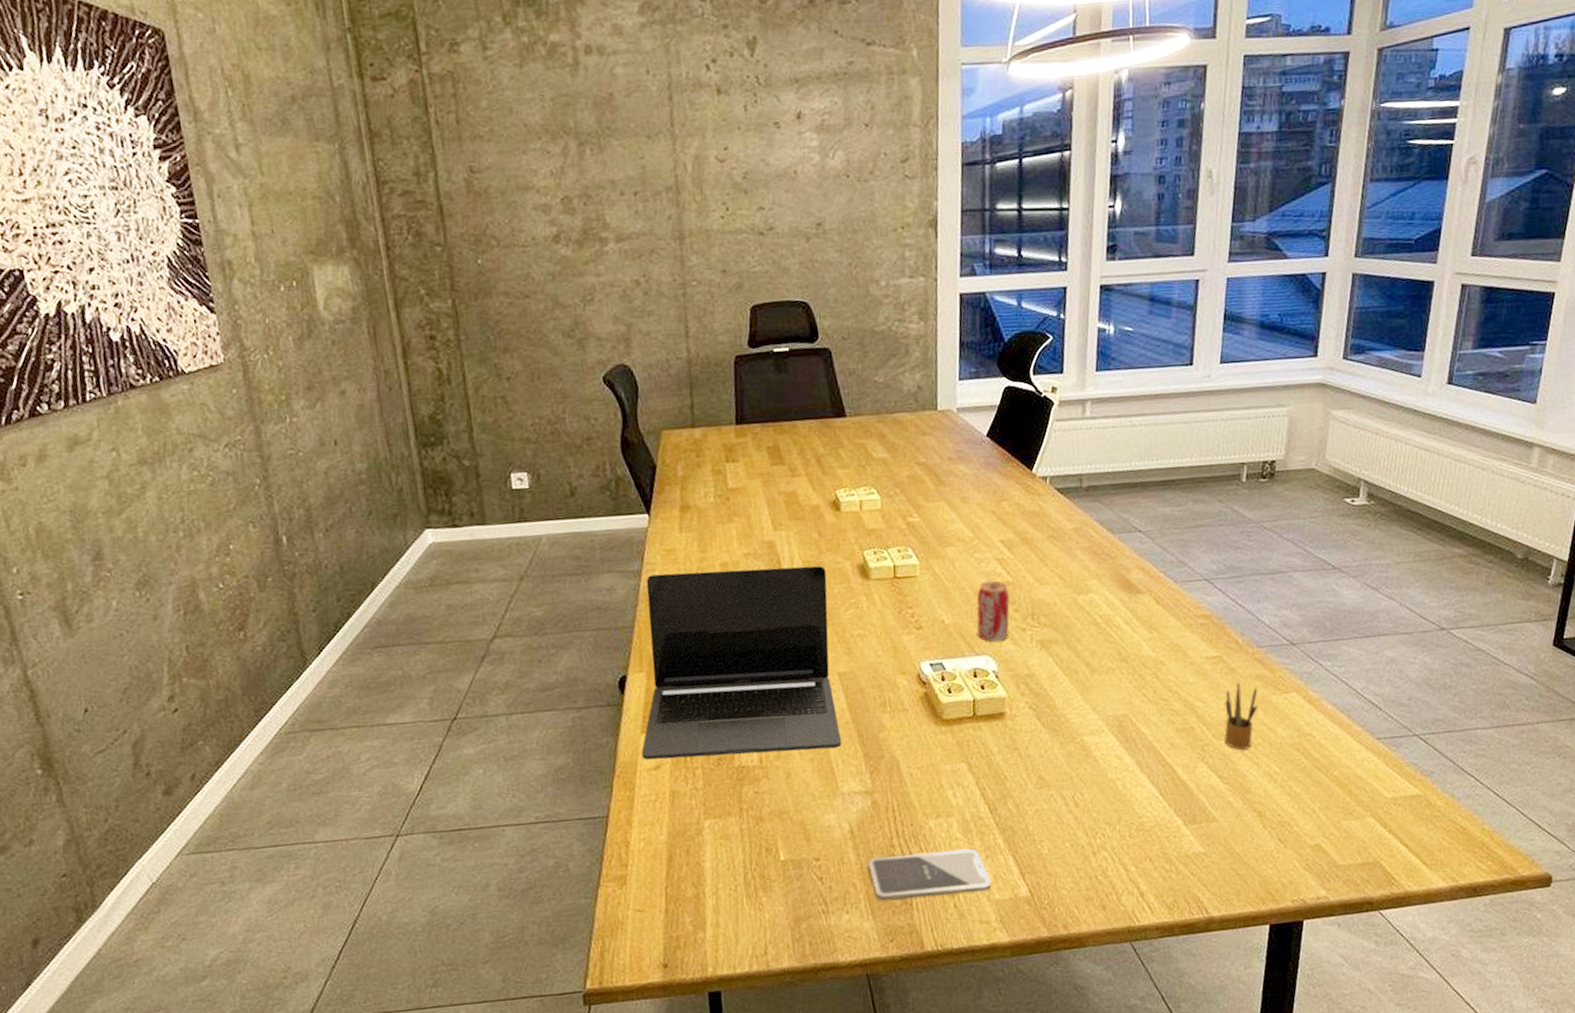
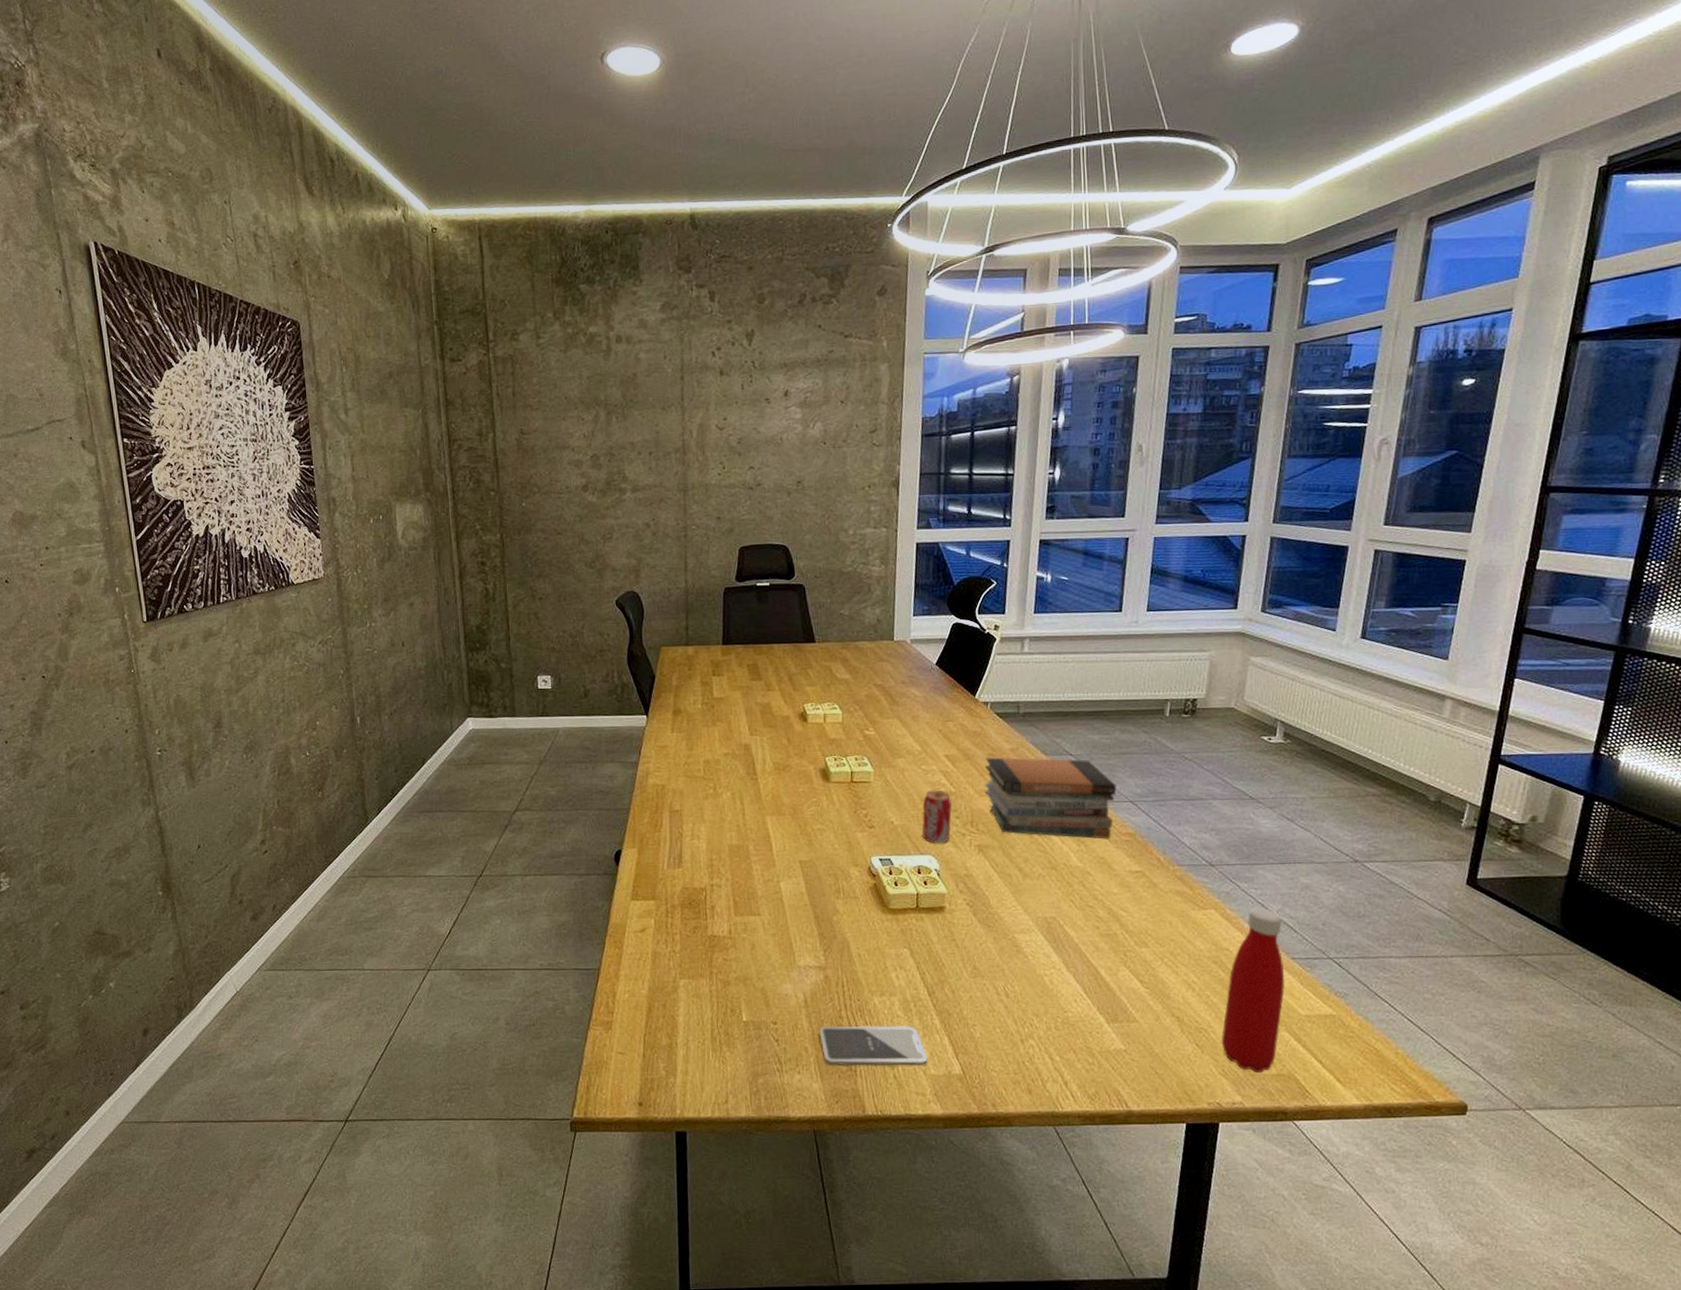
laptop: present [641,566,841,760] -> none [630,766,800,926]
book stack: none [1044,536,1191,625] -> present [983,757,1117,839]
pencil box: present [1224,682,1258,751] -> none [1145,896,1178,959]
bottle: none [1305,686,1370,864] -> present [1222,907,1285,1073]

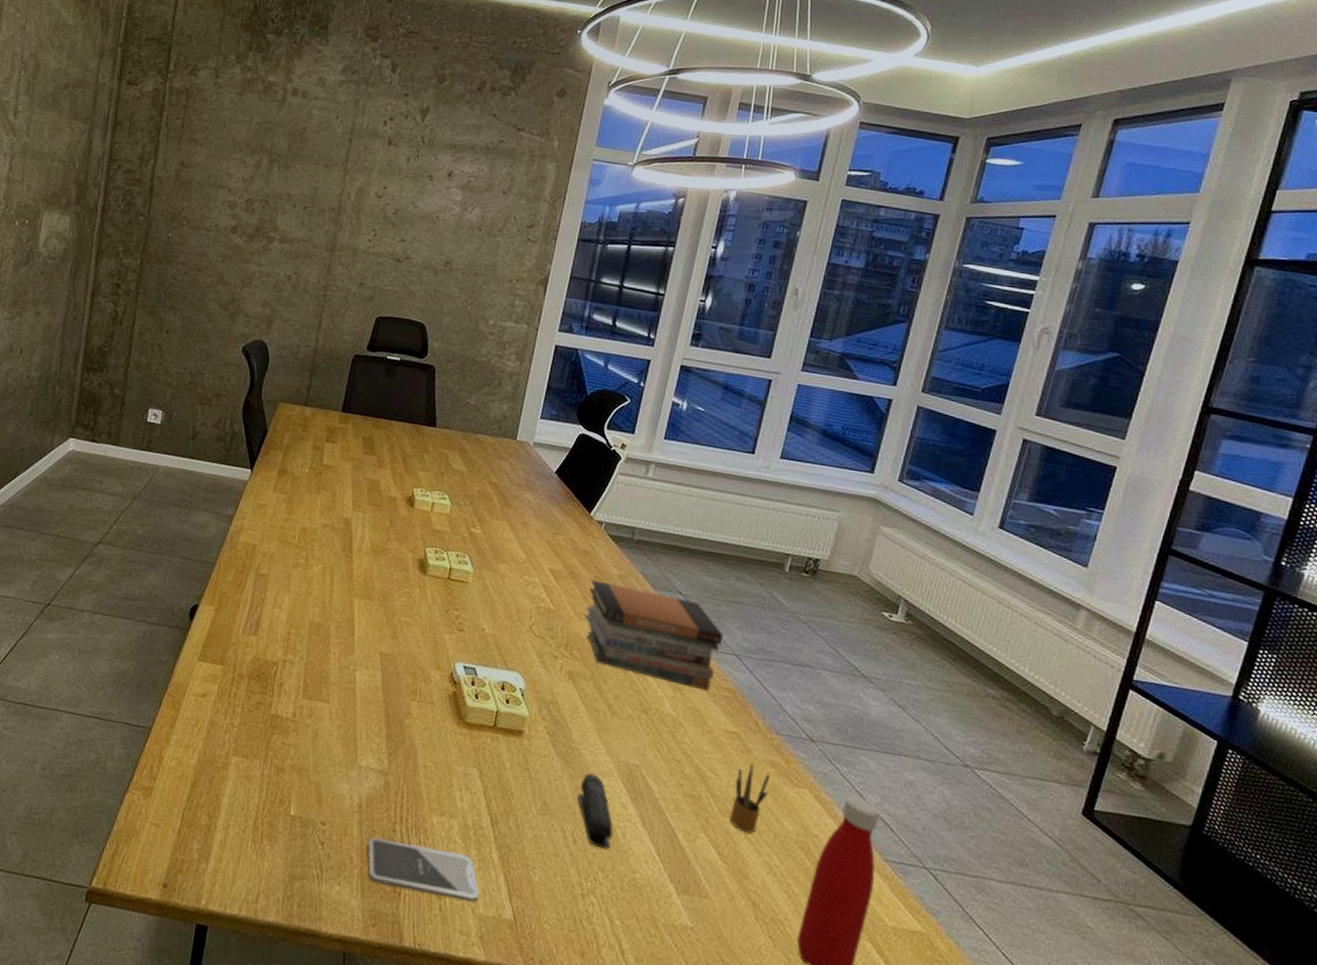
beverage can: present [921,790,952,844] -> none [512,603,549,663]
stapler: none [1004,932,1041,997] -> present [578,773,613,850]
pencil box: none [1145,896,1178,959] -> present [730,763,770,834]

